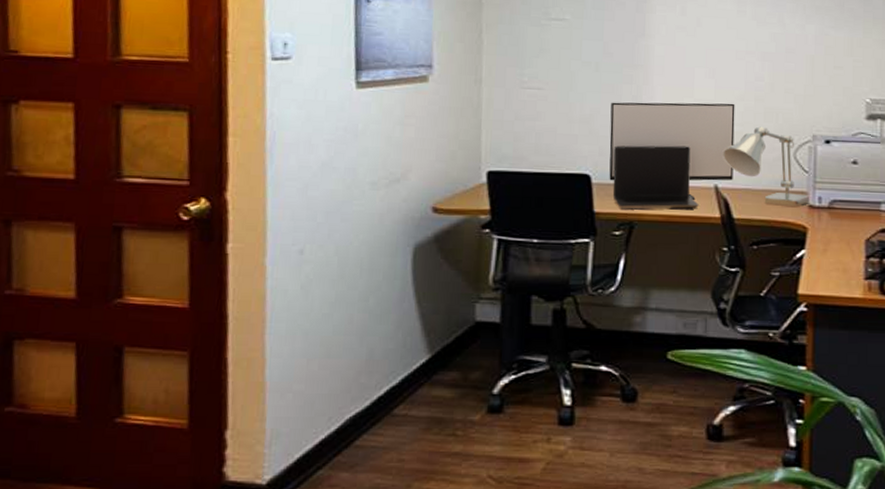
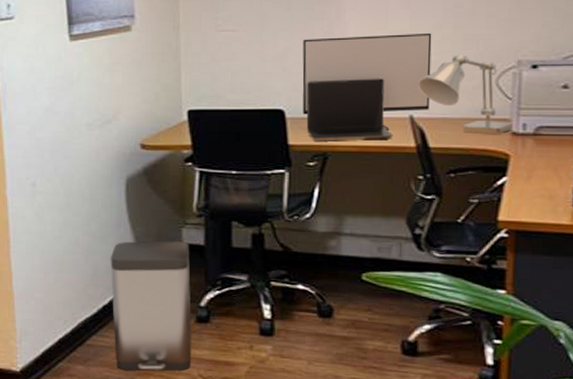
pedal bin: none [389,318,484,475] -> present [110,241,192,371]

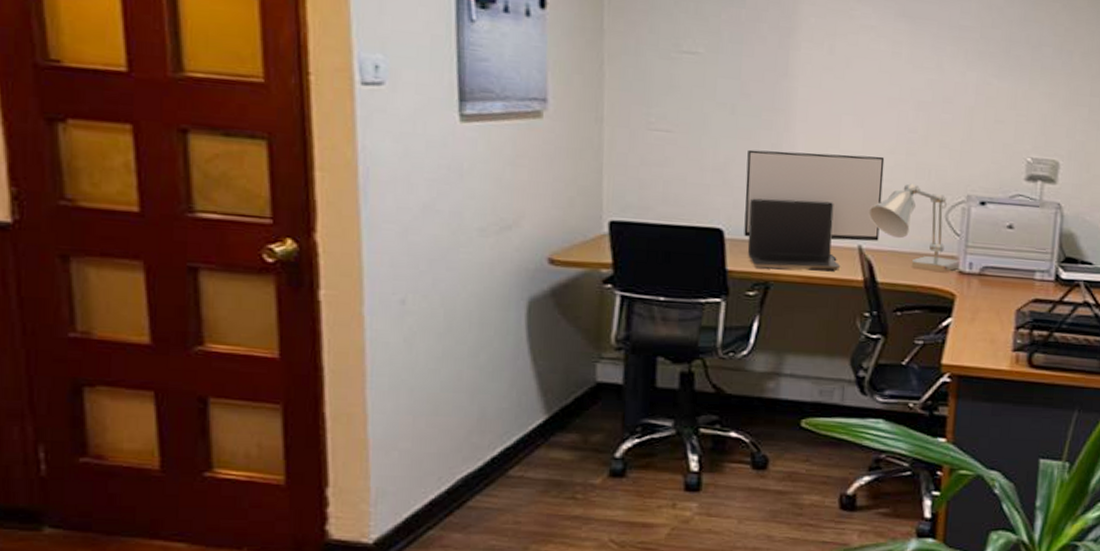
pedal bin: present [110,241,192,371] -> none [503,377,605,537]

